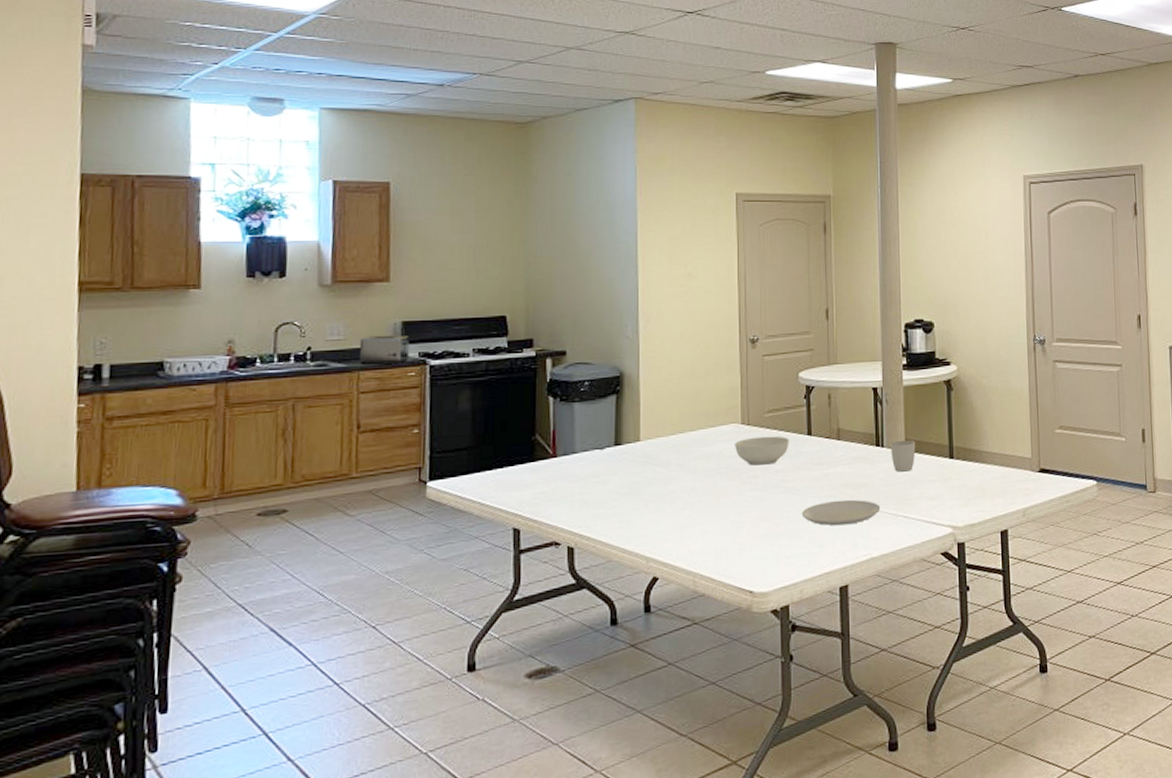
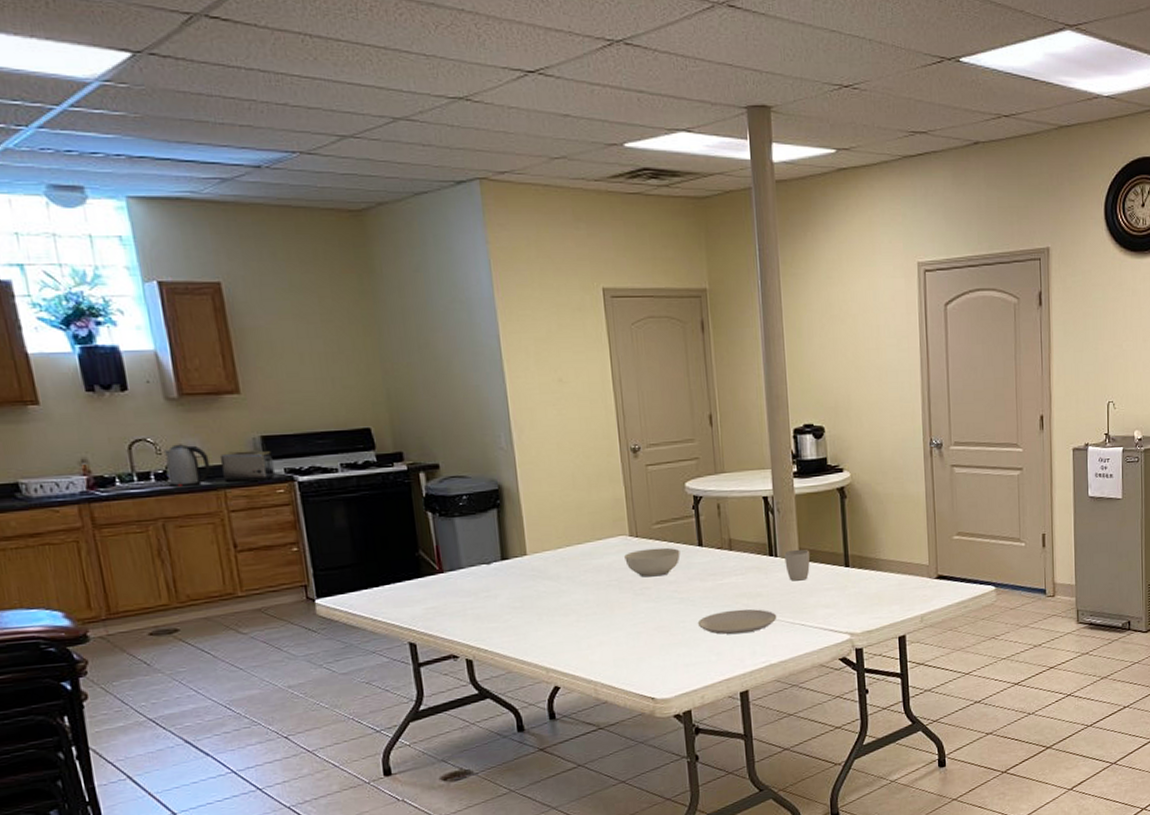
kettle: none [307,327,349,369] -> present [164,444,211,488]

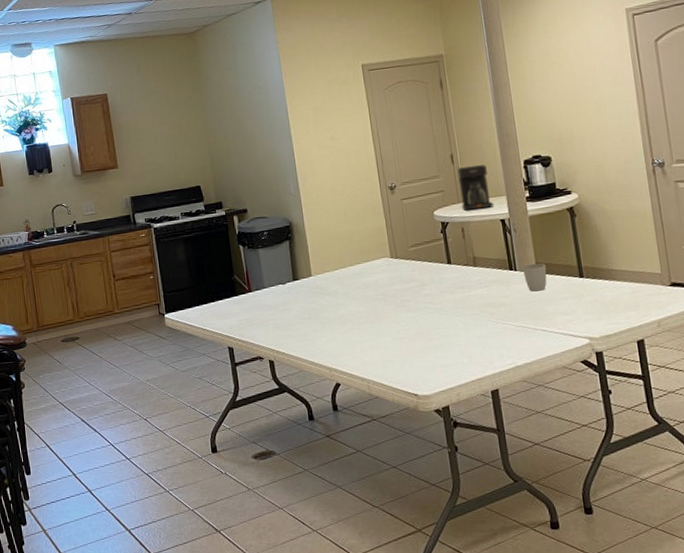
kettle: present [164,444,211,488] -> none [73,206,100,237]
toaster: present [219,450,275,482] -> none [105,207,139,231]
bowl: present [624,547,680,577] -> none [387,266,433,292]
plate: present [697,609,777,635] -> none [450,317,520,340]
coffee maker: none [716,430,757,485] -> present [457,165,494,211]

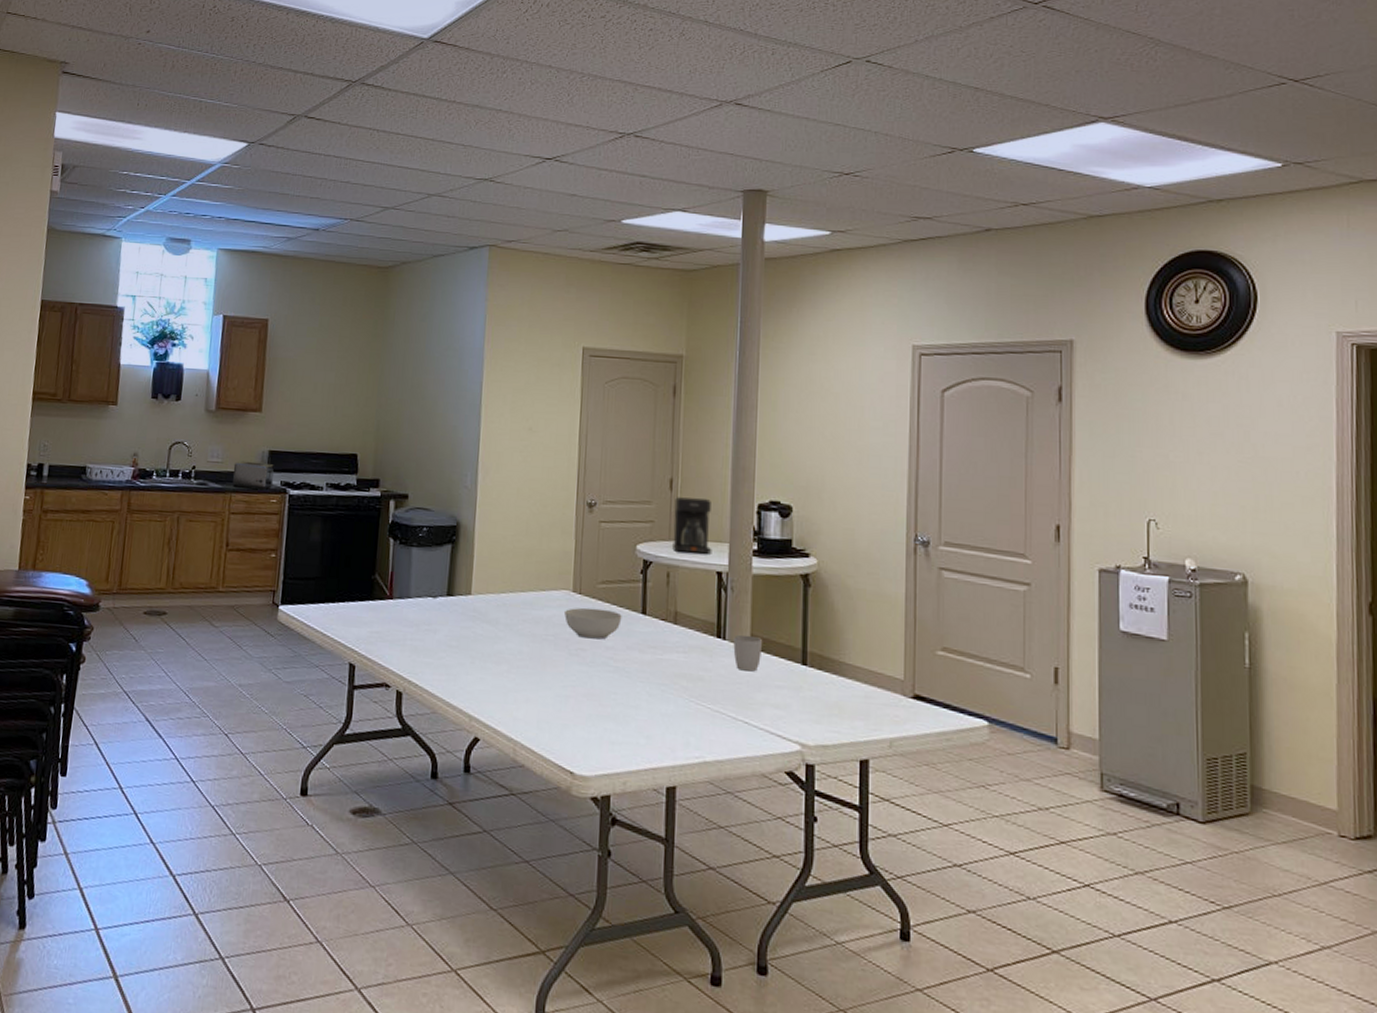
toaster: none [105,207,139,231] -> present [232,461,274,491]
bowl: none [387,266,433,292] -> present [564,607,622,640]

